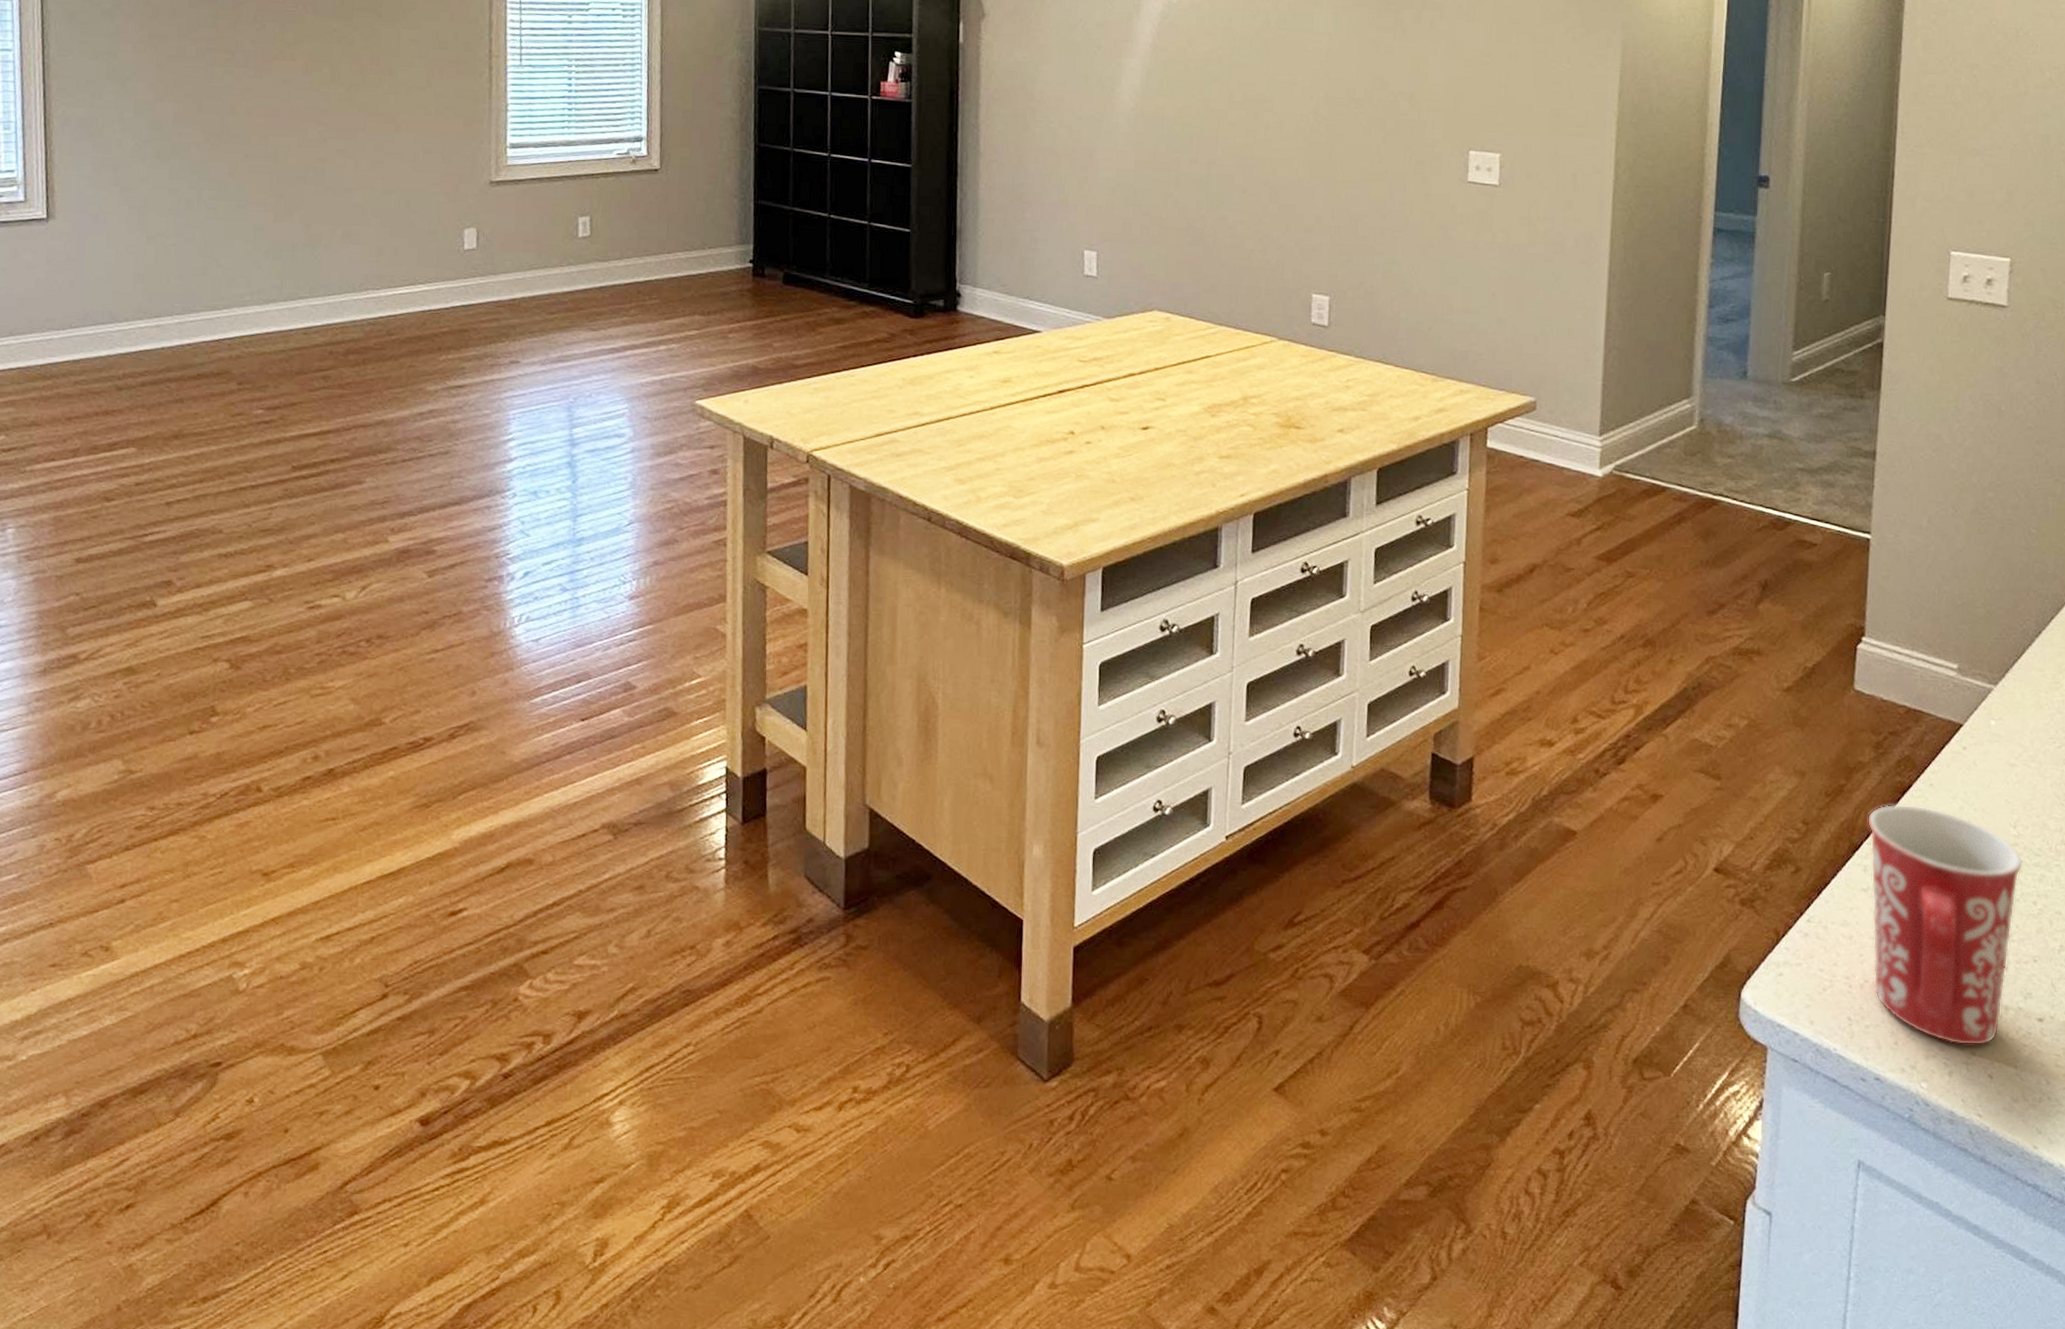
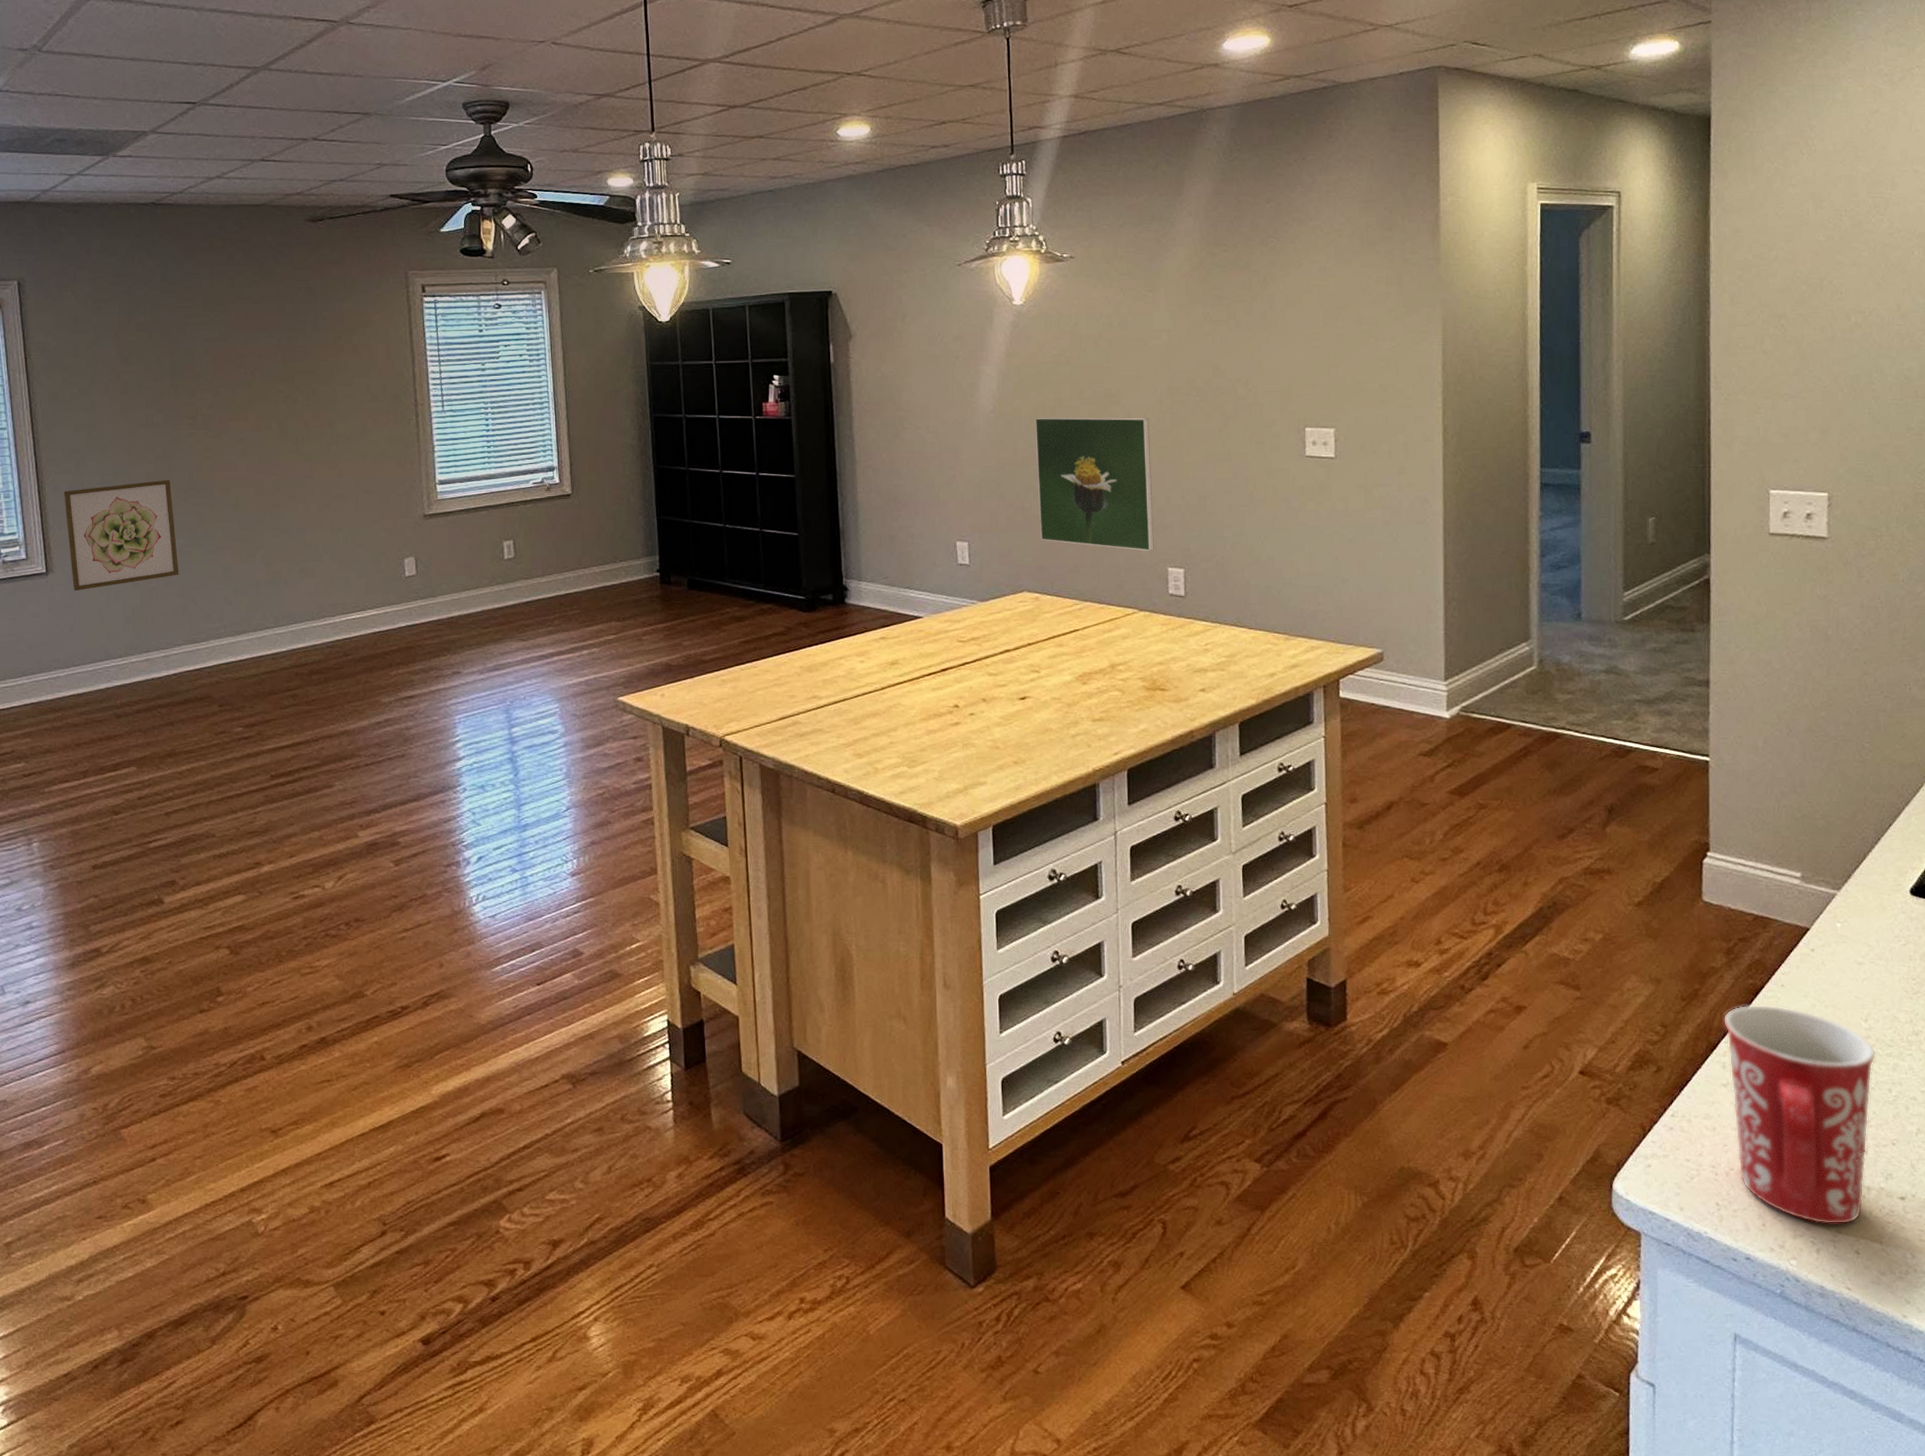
wall art: none [74,121,203,242] -> present [63,479,179,591]
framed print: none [1176,119,1303,275] -> present [1035,417,1154,552]

